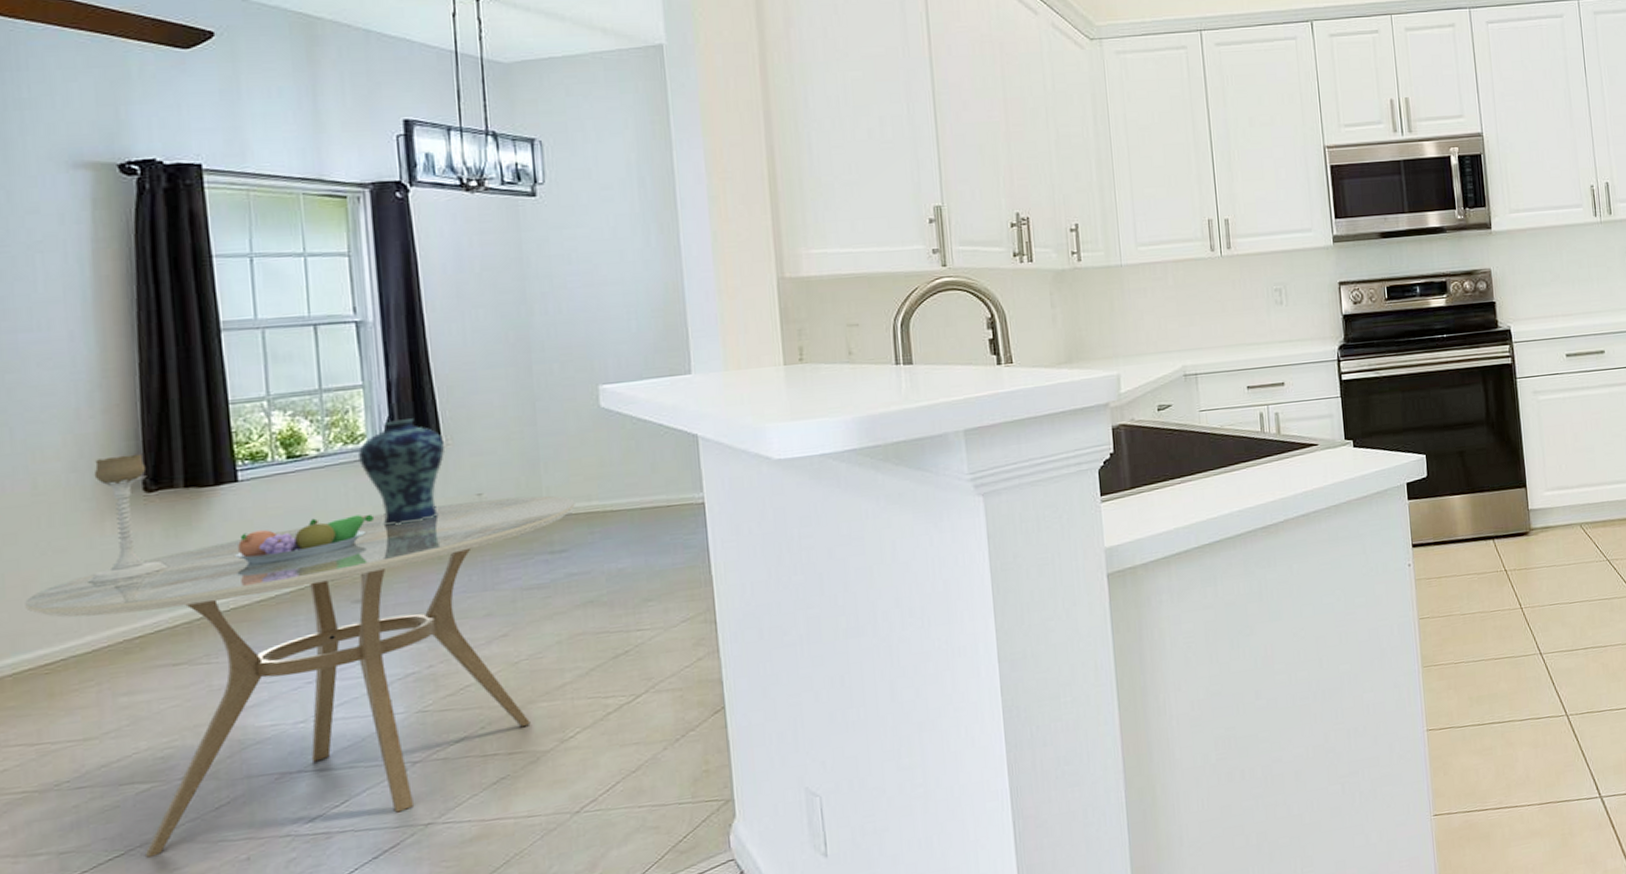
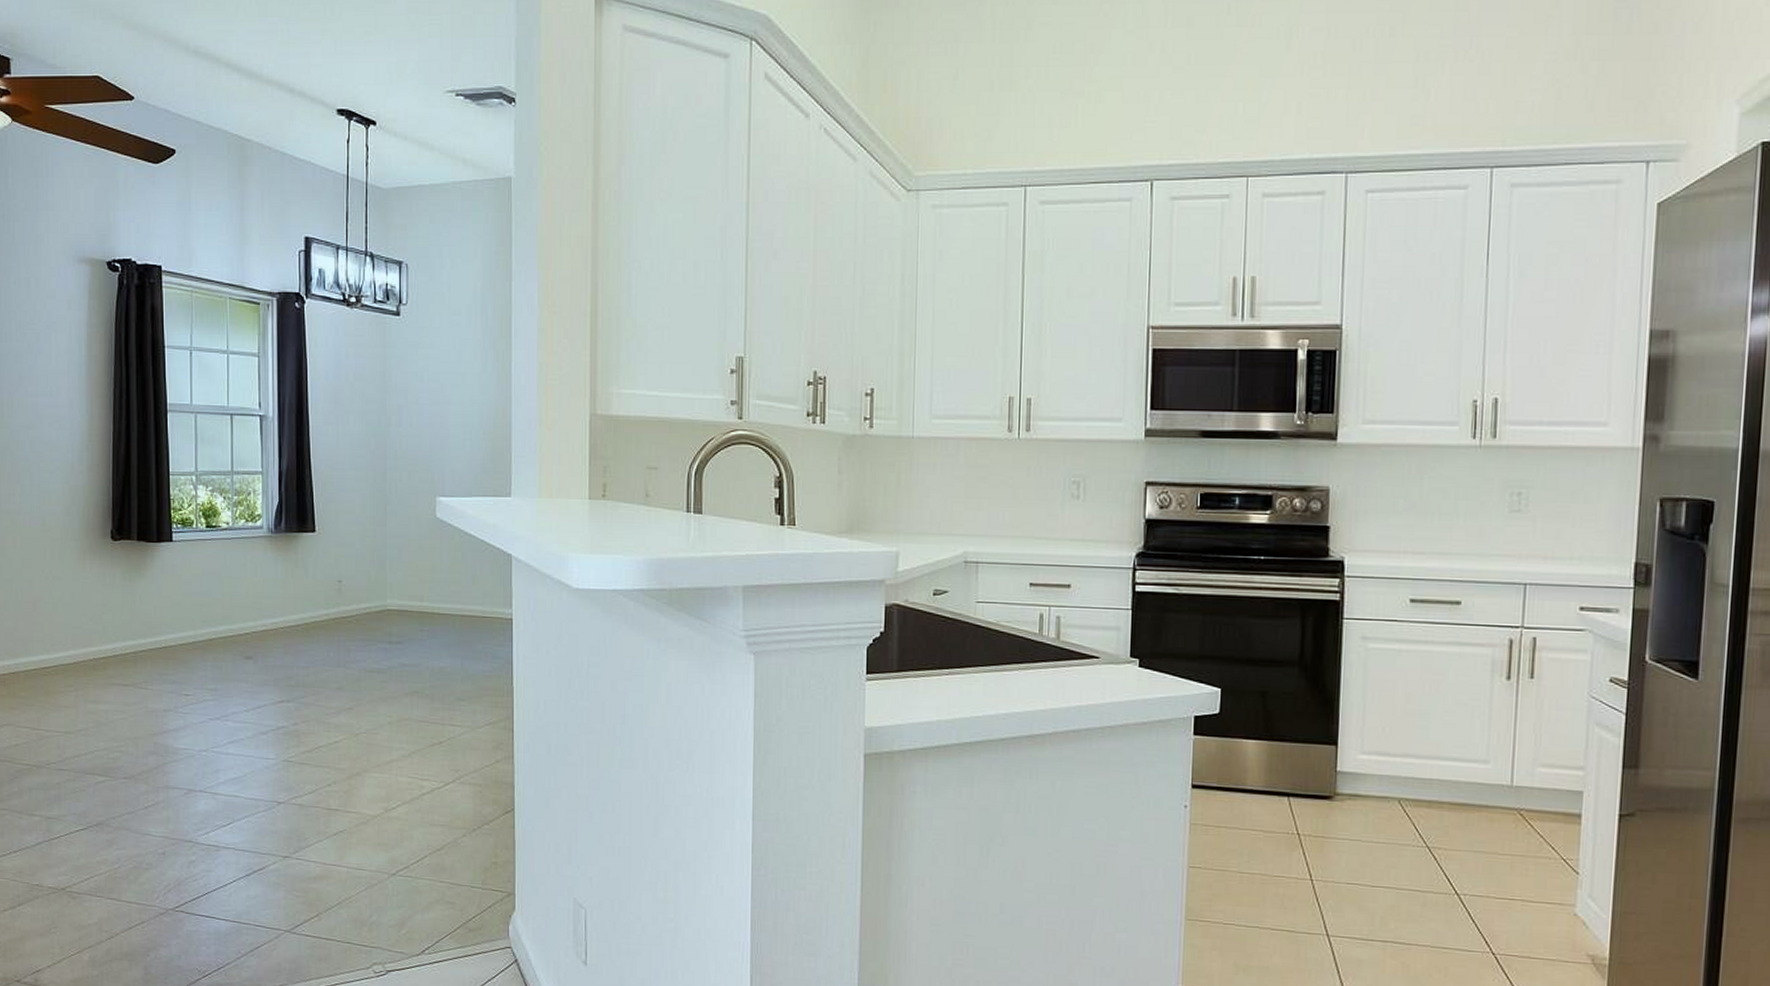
dining table: present [25,495,575,858] -> none [34,586,411,842]
candle holder: present [88,453,168,583] -> none [73,507,124,610]
fruit bowl: present [235,514,373,565] -> none [168,582,263,615]
vase: present [358,418,445,526] -> none [256,506,318,598]

